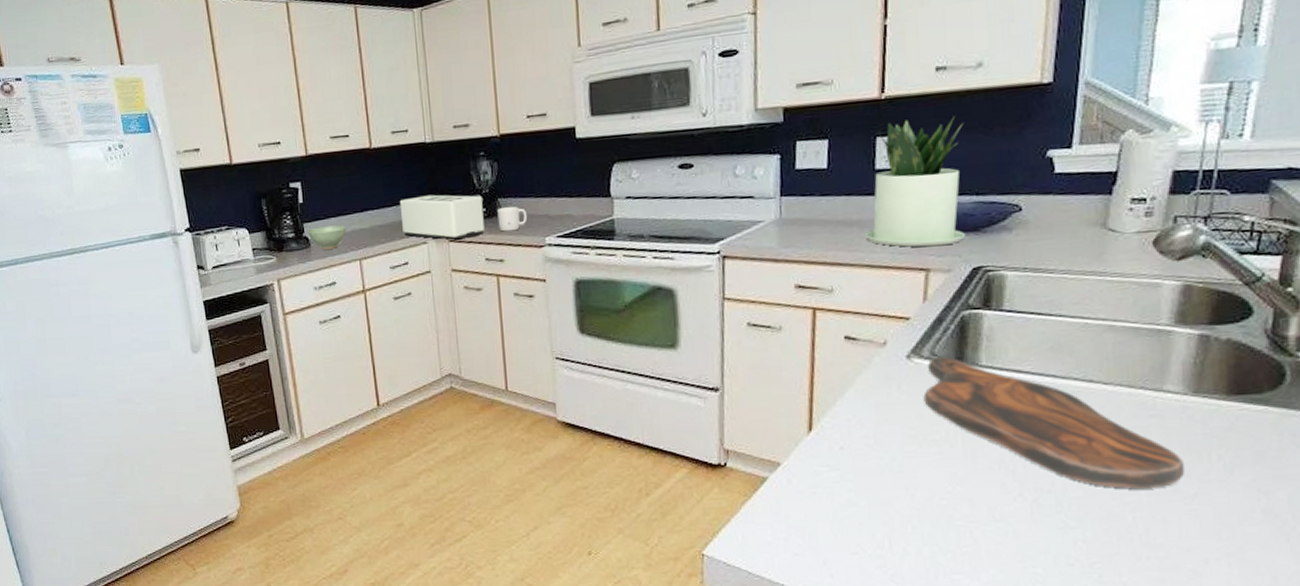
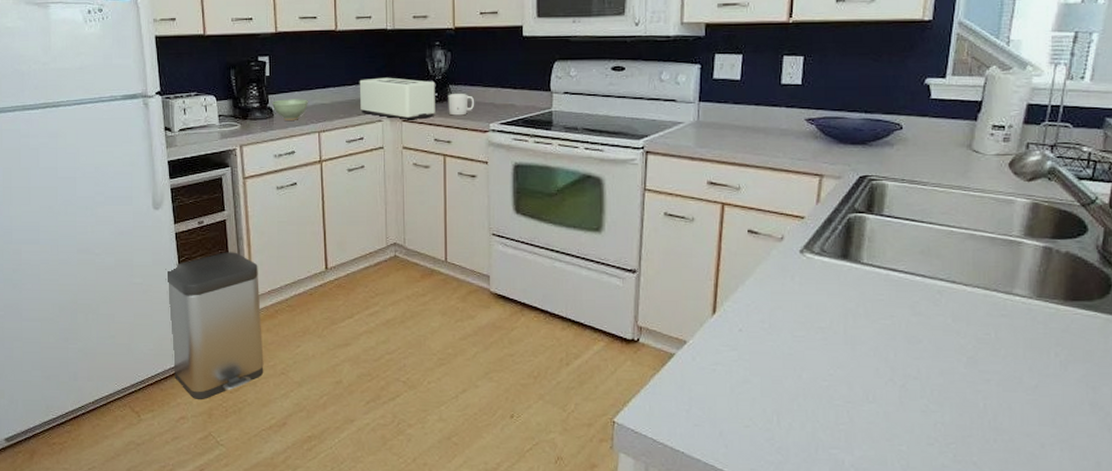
pedal bin: none [209,393,320,549] -> present [165,252,264,399]
planter: present [864,117,966,248] -> none [769,43,857,155]
cutting board: present [923,357,1186,488] -> none [813,254,1029,379]

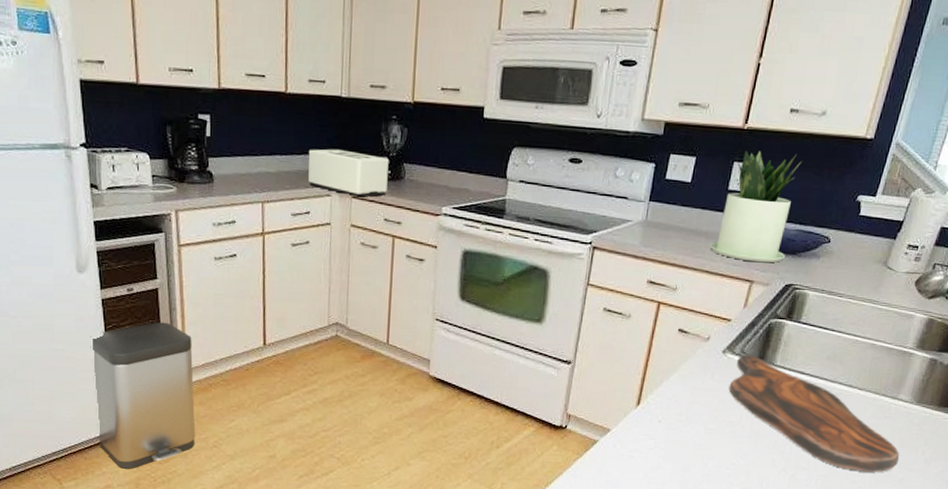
bowl: present [272,99,309,120] -> none [212,163,253,188]
mug: present [448,94,475,116] -> none [400,173,429,197]
planter: none [769,43,857,155] -> present [709,151,802,263]
cutting board: none [813,254,1029,379] -> present [728,355,900,472]

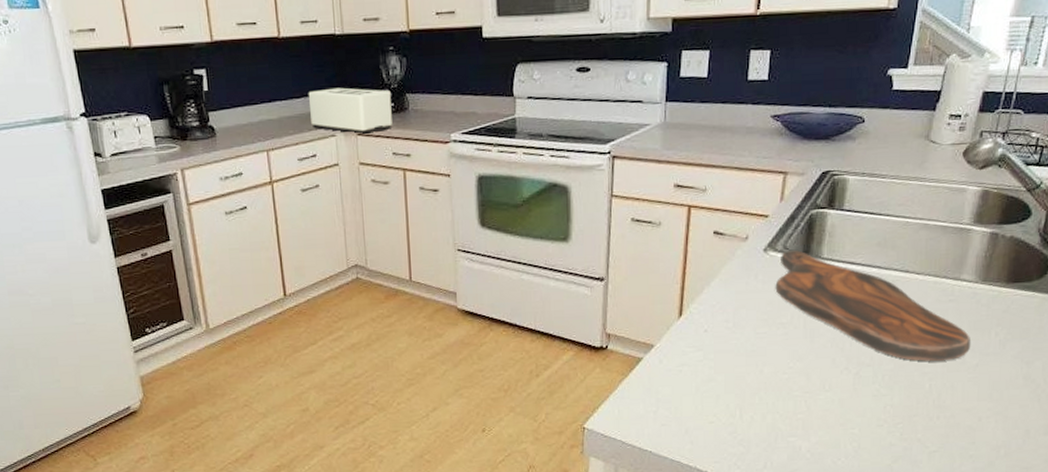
pedal bin: present [90,322,196,469] -> none [109,284,225,438]
planter: present [709,151,802,263] -> none [735,35,823,153]

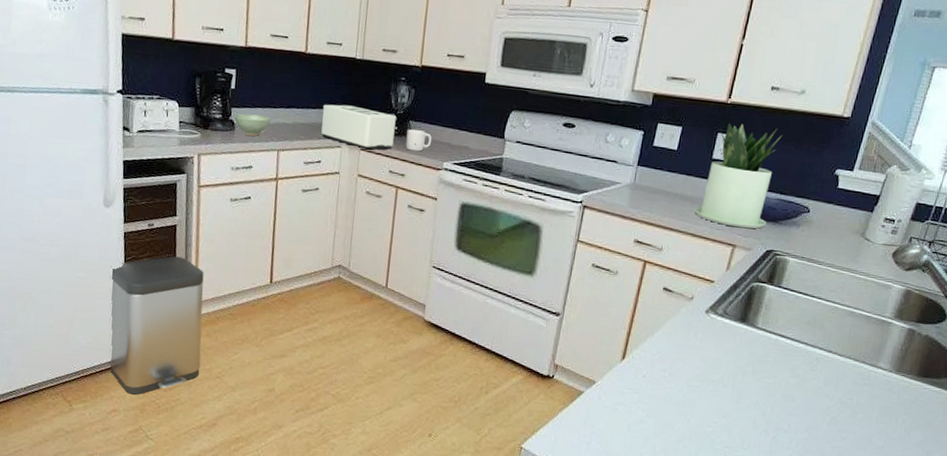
pedal bin: none [109,284,225,438] -> present [109,256,204,395]
bowl: none [213,115,254,140] -> present [234,113,272,136]
mug: none [405,102,434,127] -> present [405,129,432,152]
planter: none [735,35,823,153] -> present [693,123,782,229]
cutting board: present [775,250,971,361] -> none [711,315,880,439]

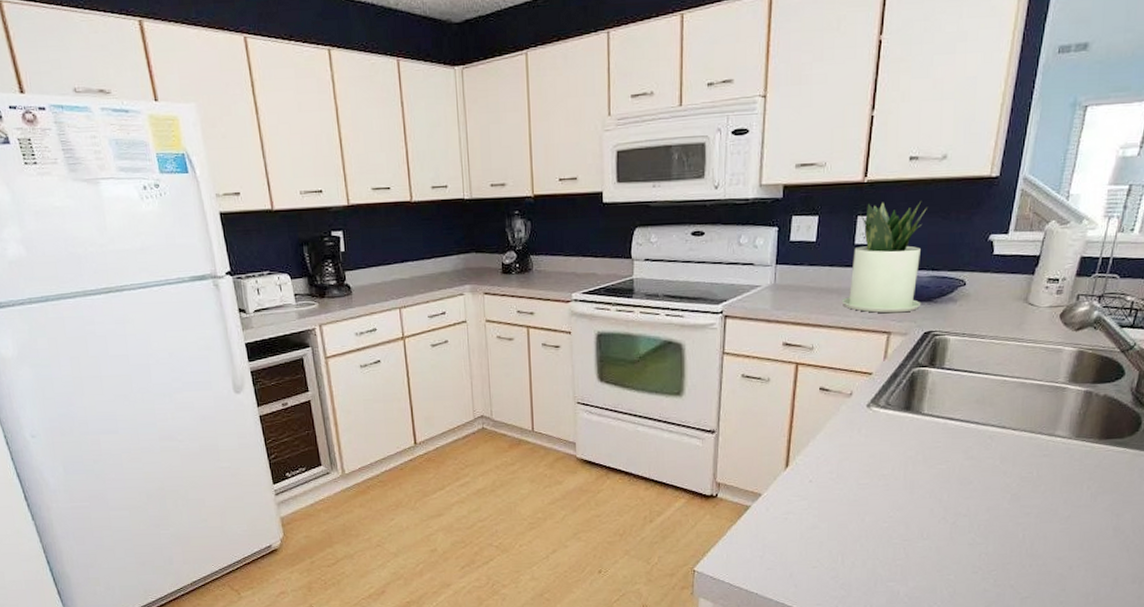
pedal bin: present [109,256,204,395] -> none [252,432,359,575]
bowl: present [234,113,272,136] -> none [350,274,388,297]
toaster: present [321,104,396,150] -> none [438,249,517,293]
mug: present [405,129,432,152] -> none [529,264,557,287]

